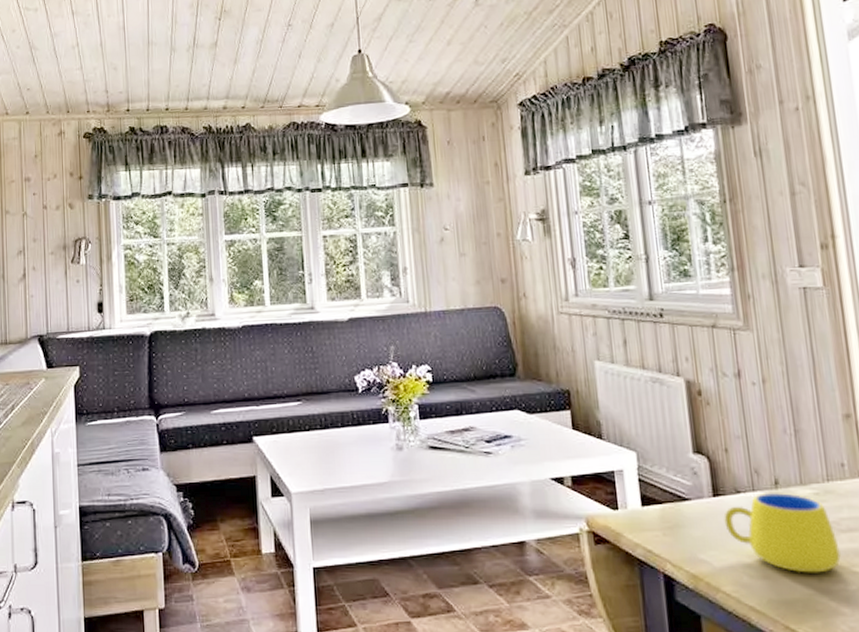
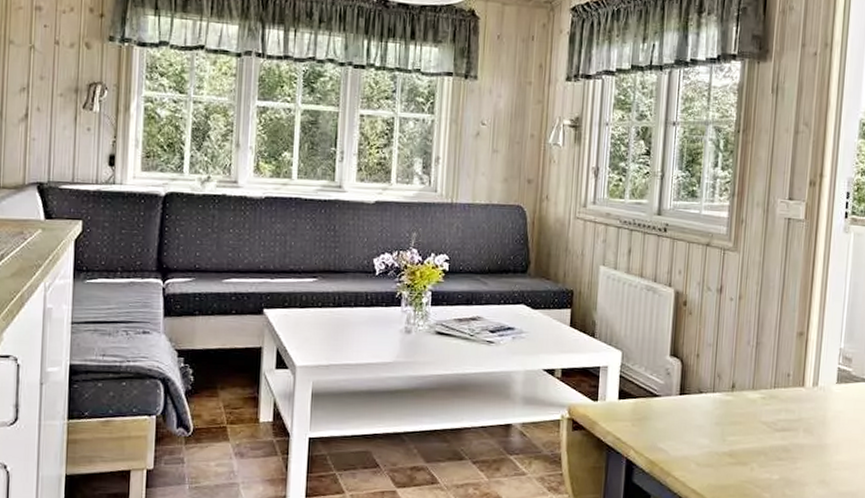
mug: present [724,493,841,573] -> none [685,395,772,464]

